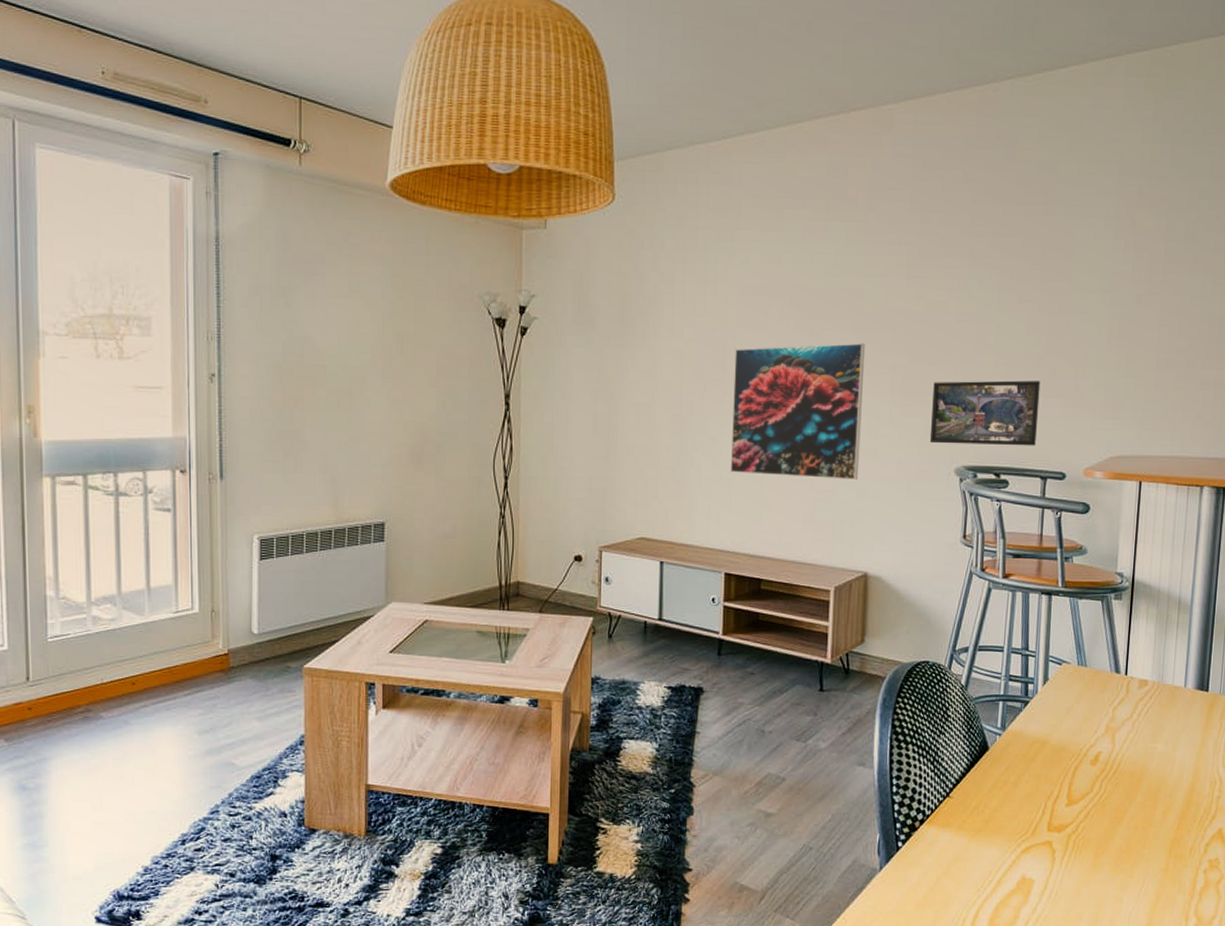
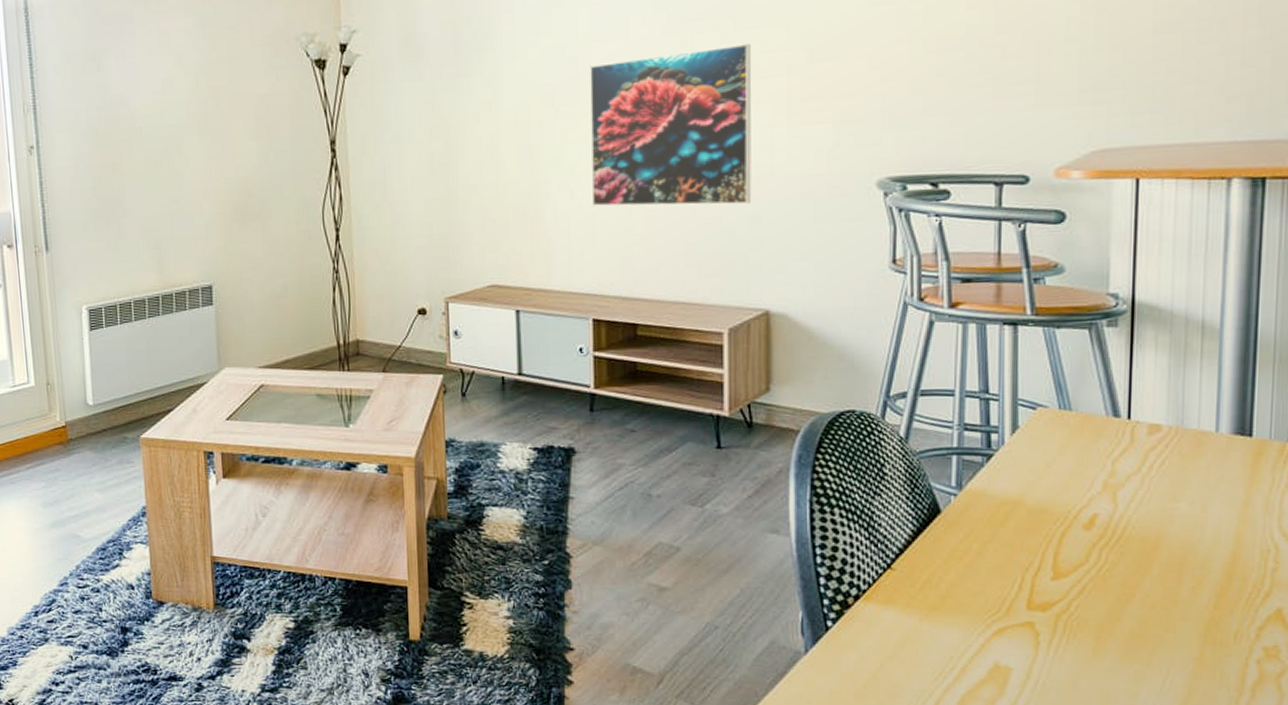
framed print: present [929,380,1041,446] -> none [841,66,988,154]

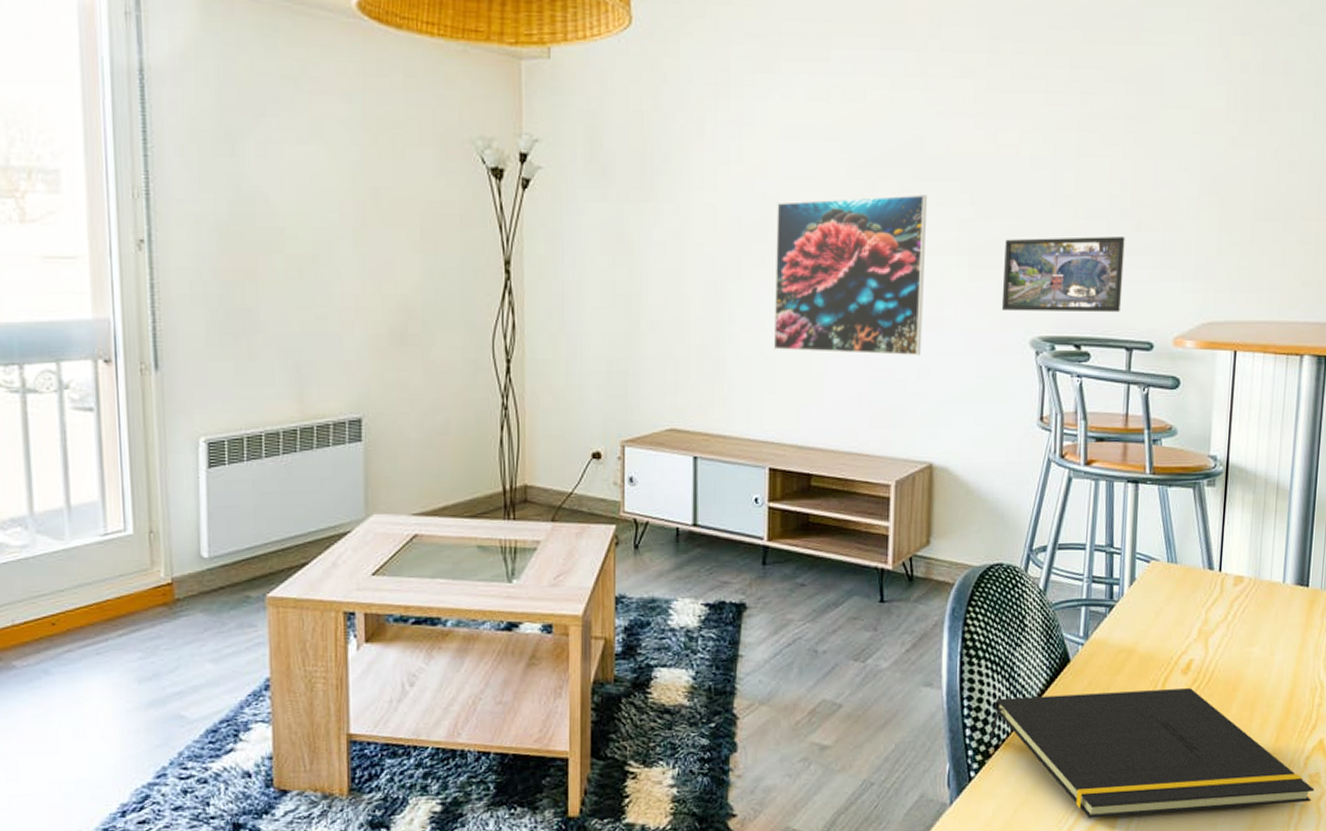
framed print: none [841,66,988,154] -> present [1001,236,1125,313]
notepad: none [846,545,1272,679] -> present [988,688,1315,818]

